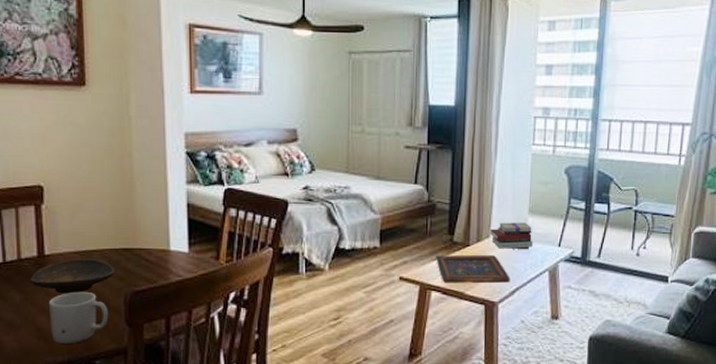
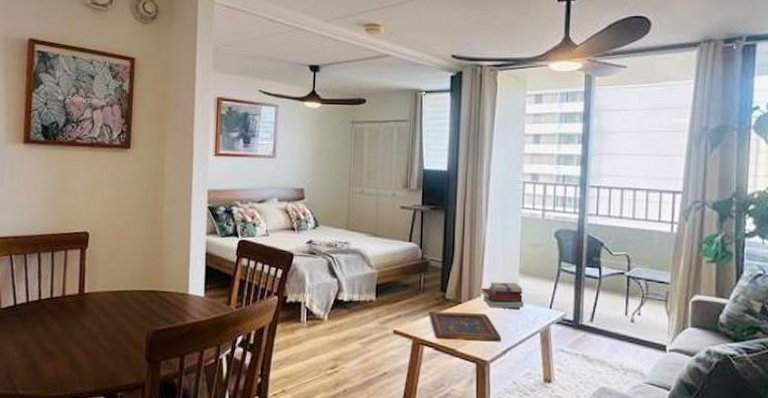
decorative bowl: present [30,258,116,294] -> none [70,297,141,330]
mug: present [49,291,109,344] -> none [82,327,132,375]

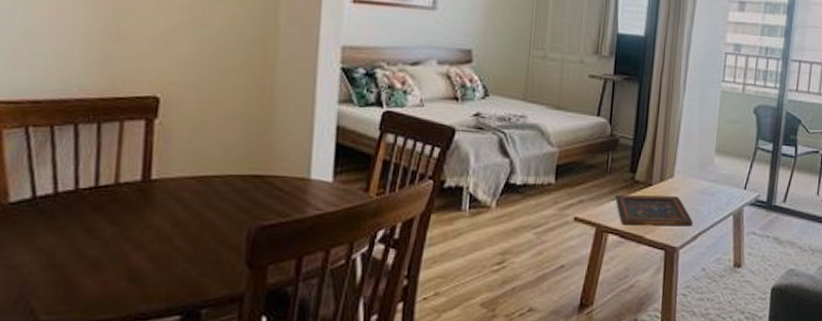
books: present [480,282,524,309] -> none [673,161,718,191]

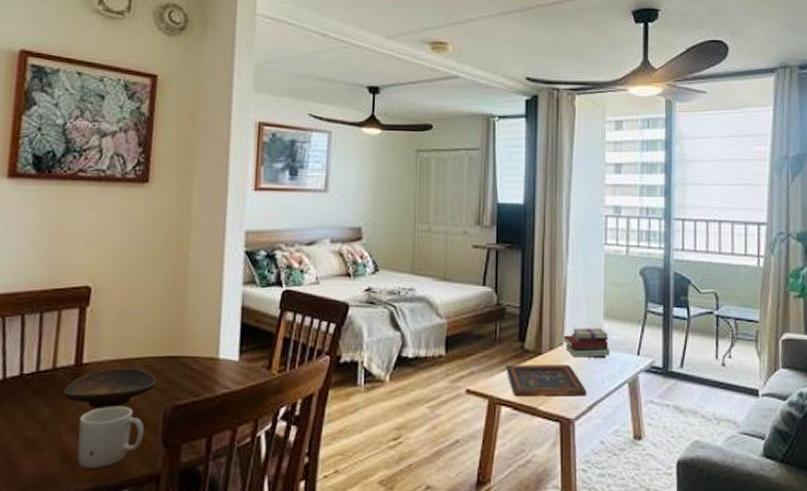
decorative bowl: none [127,185,240,228] -> present [62,367,157,409]
mug: none [147,224,226,288] -> present [77,405,145,468]
books: none [673,161,718,191] -> present [562,328,610,358]

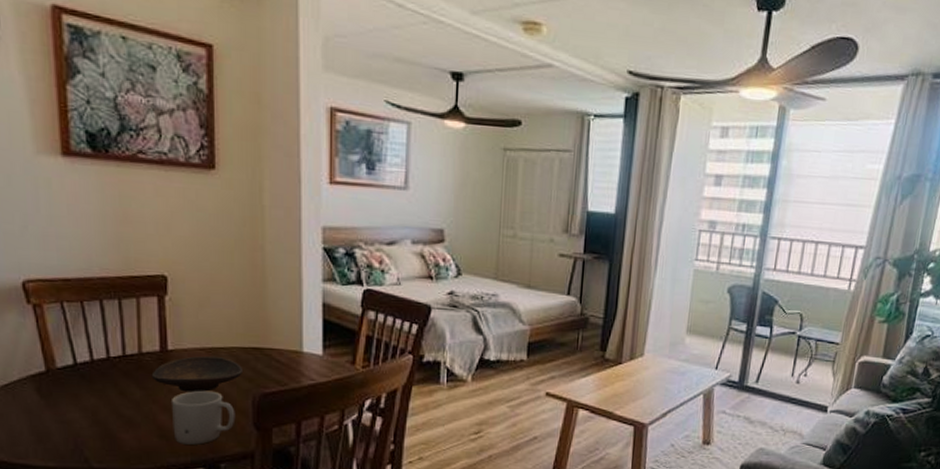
painted panel: present [506,365,587,397] -> none [585,372,663,404]
books: present [562,328,610,358] -> none [643,341,689,370]

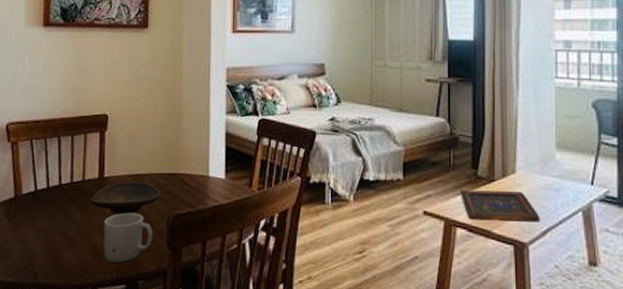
painted panel: none [585,372,663,404] -> present [460,190,540,222]

